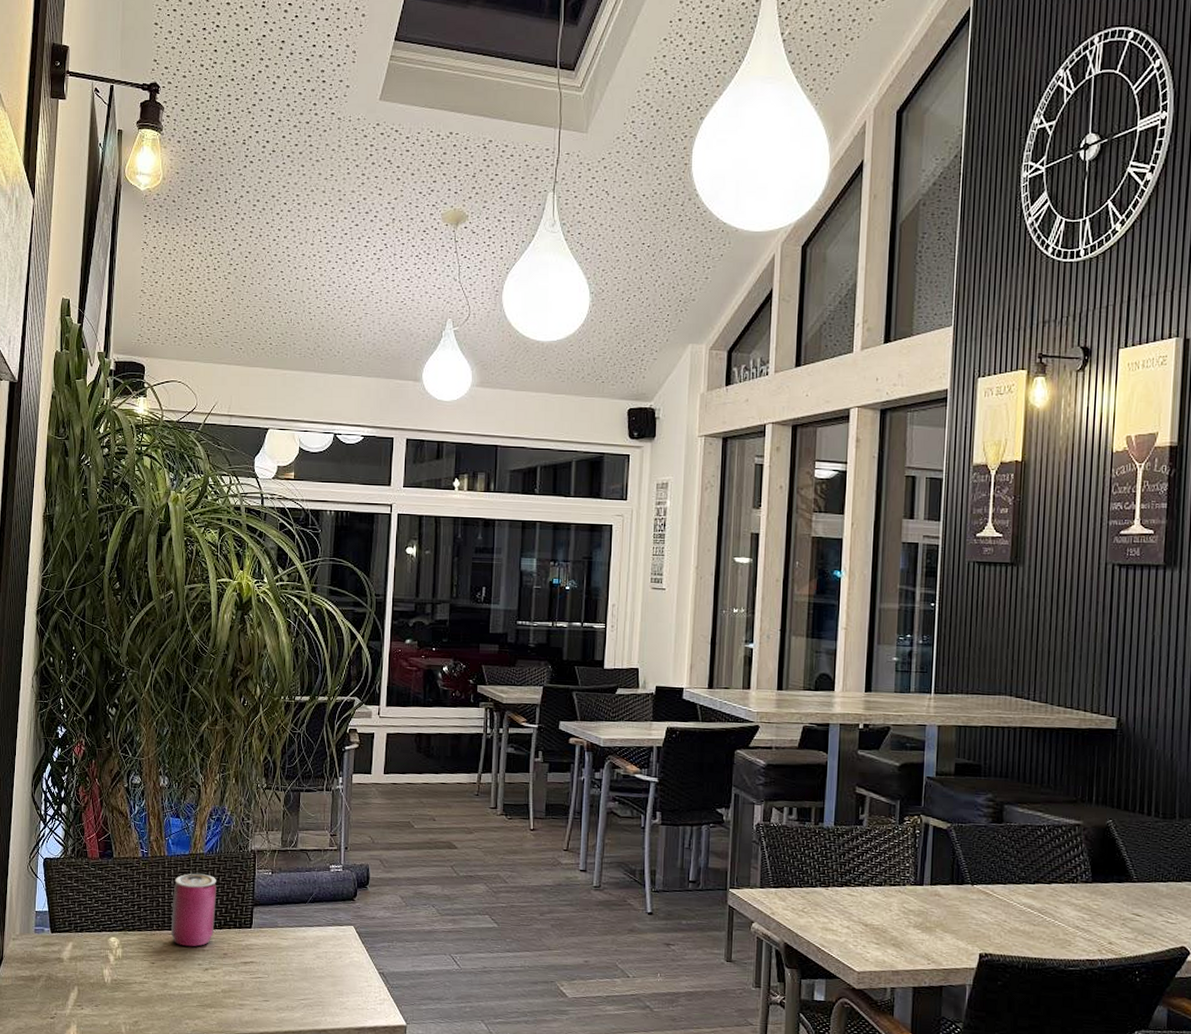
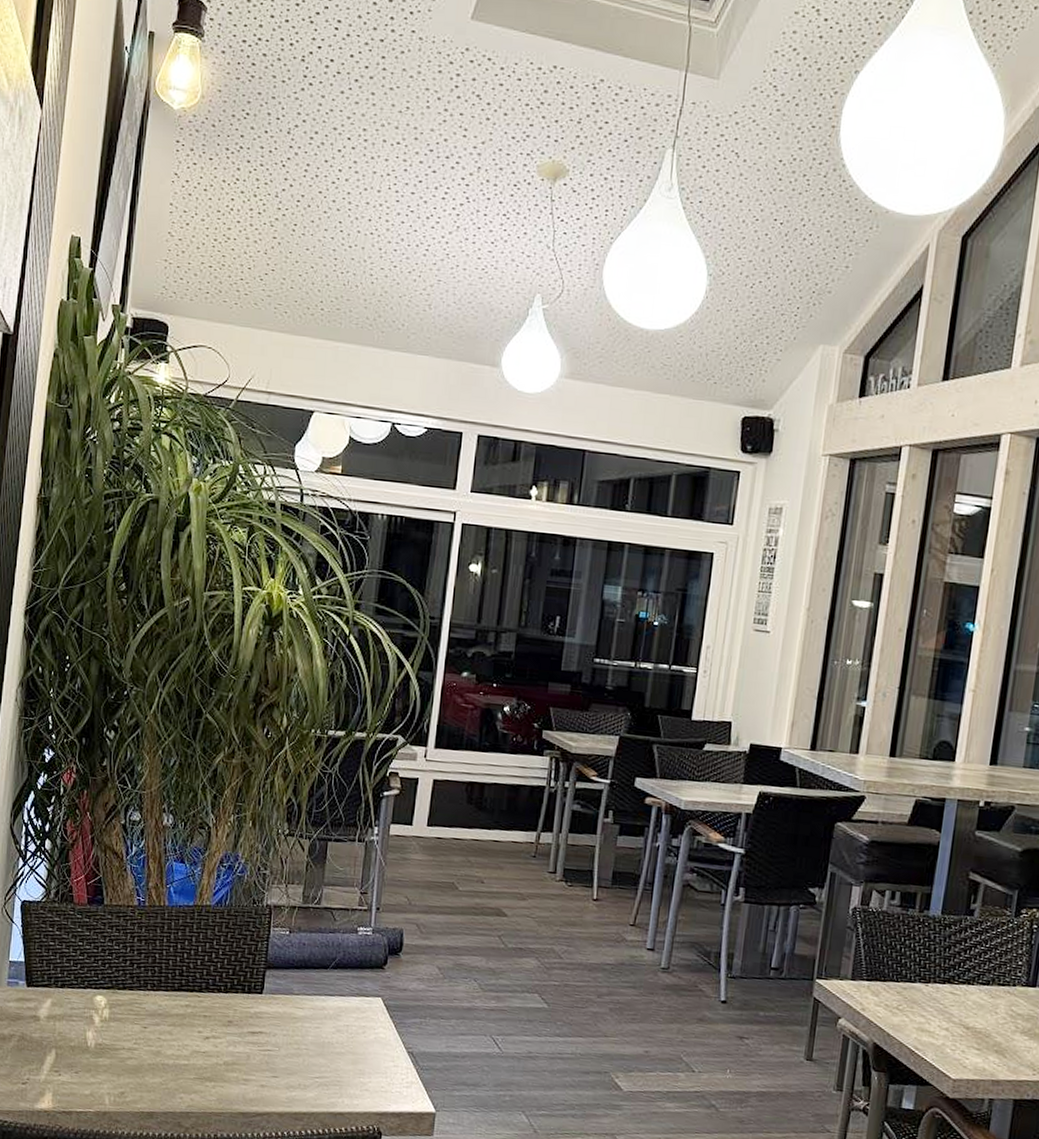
can: present [171,873,216,947] -> none [168,928,224,1012]

